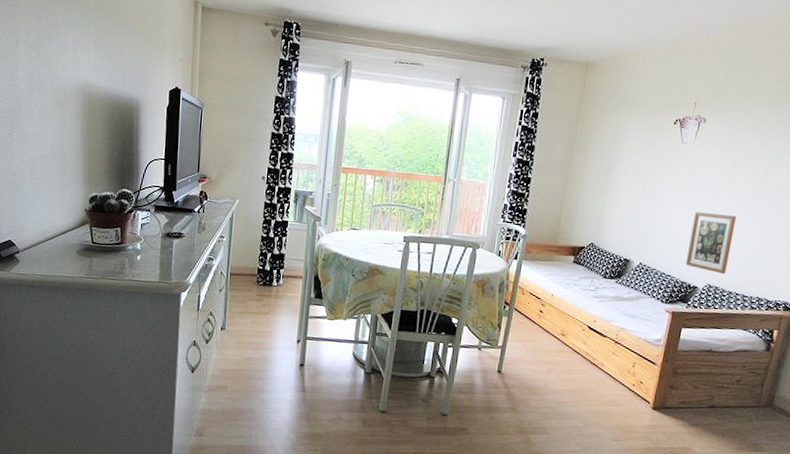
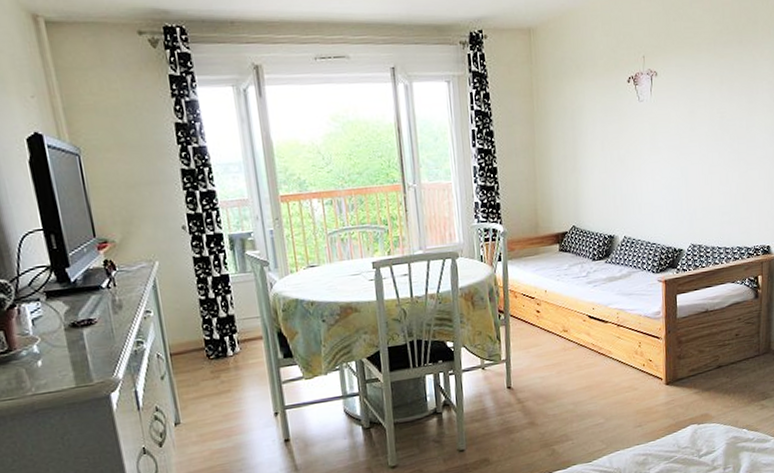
picture frame: present [685,212,736,275] -> none [665,168,706,231]

